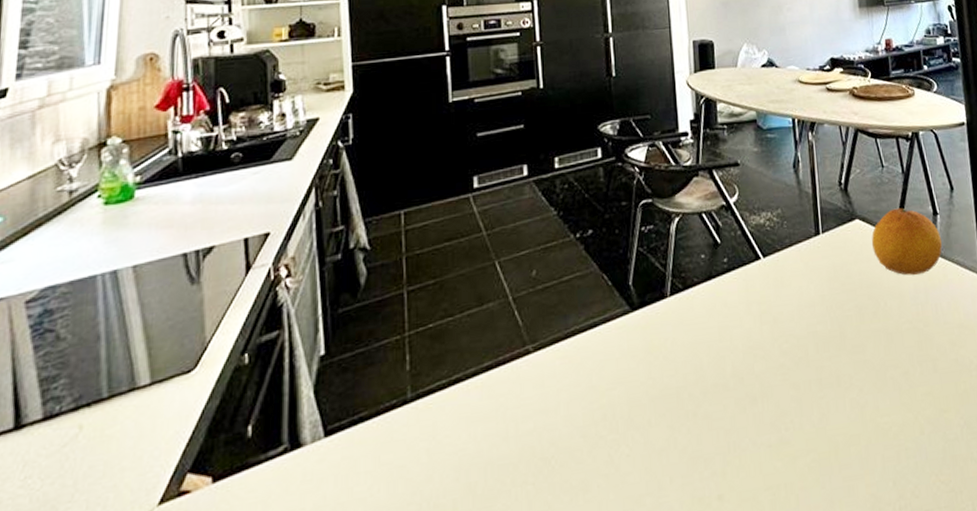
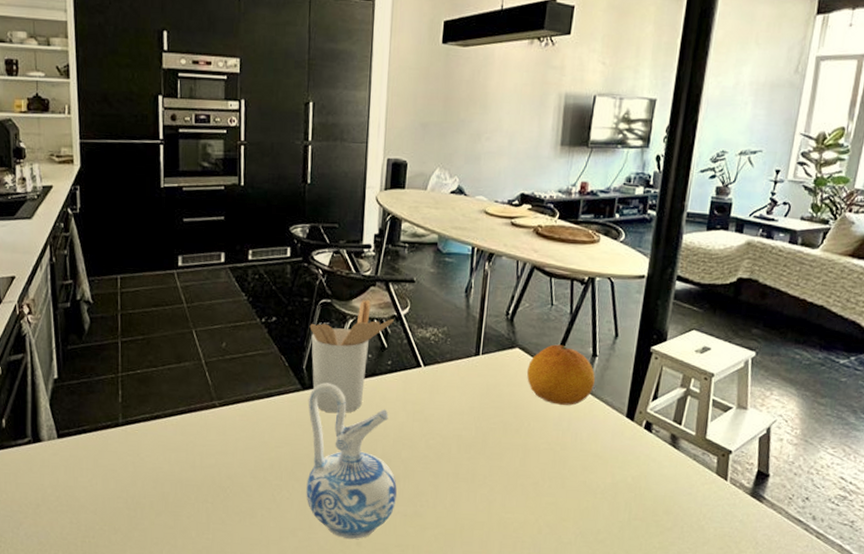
utensil holder: none [631,192,724,333] -> present [309,299,394,414]
ceramic pitcher: none [639,296,757,494] -> present [306,382,397,540]

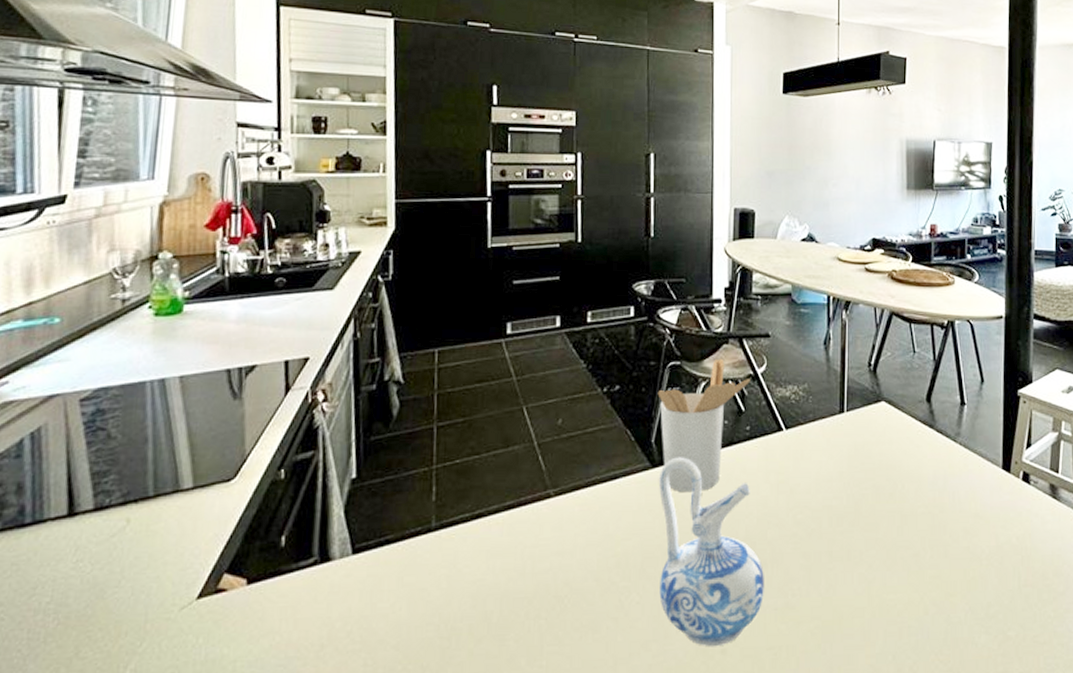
fruit: present [526,344,595,406] -> none [895,394,966,461]

